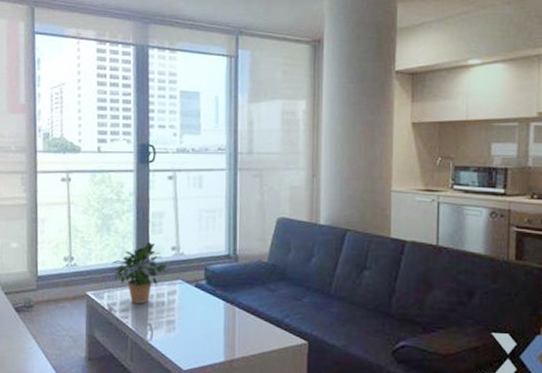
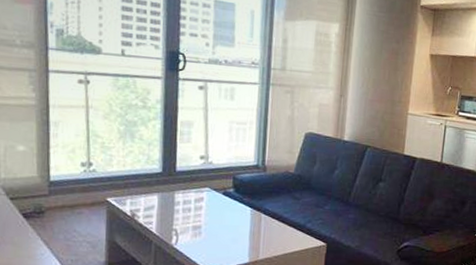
potted plant: present [112,242,168,304] -> none [135,150,196,210]

